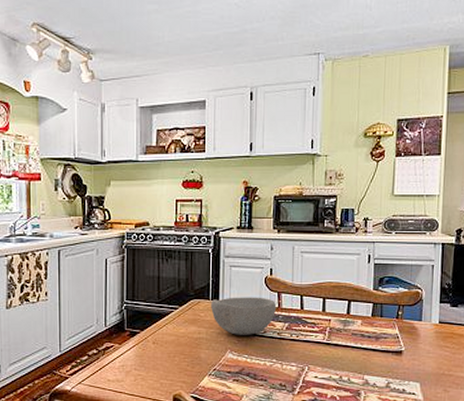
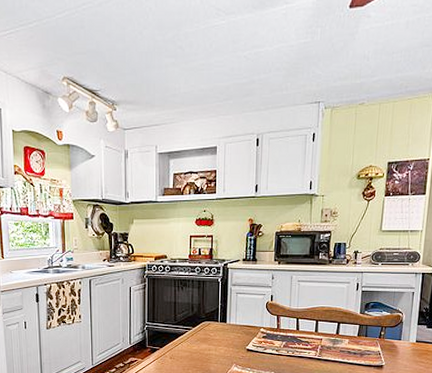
bowl: present [211,297,276,335] -> none [220,319,275,352]

